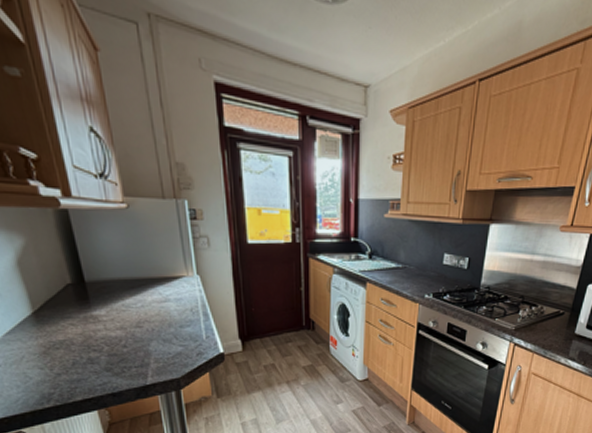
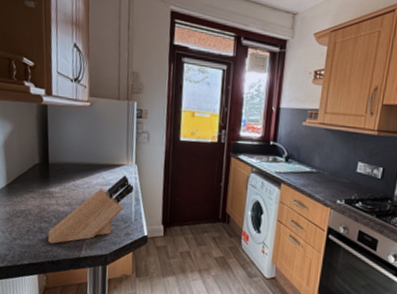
knife block: none [102,288,200,374] -> present [48,174,134,244]

